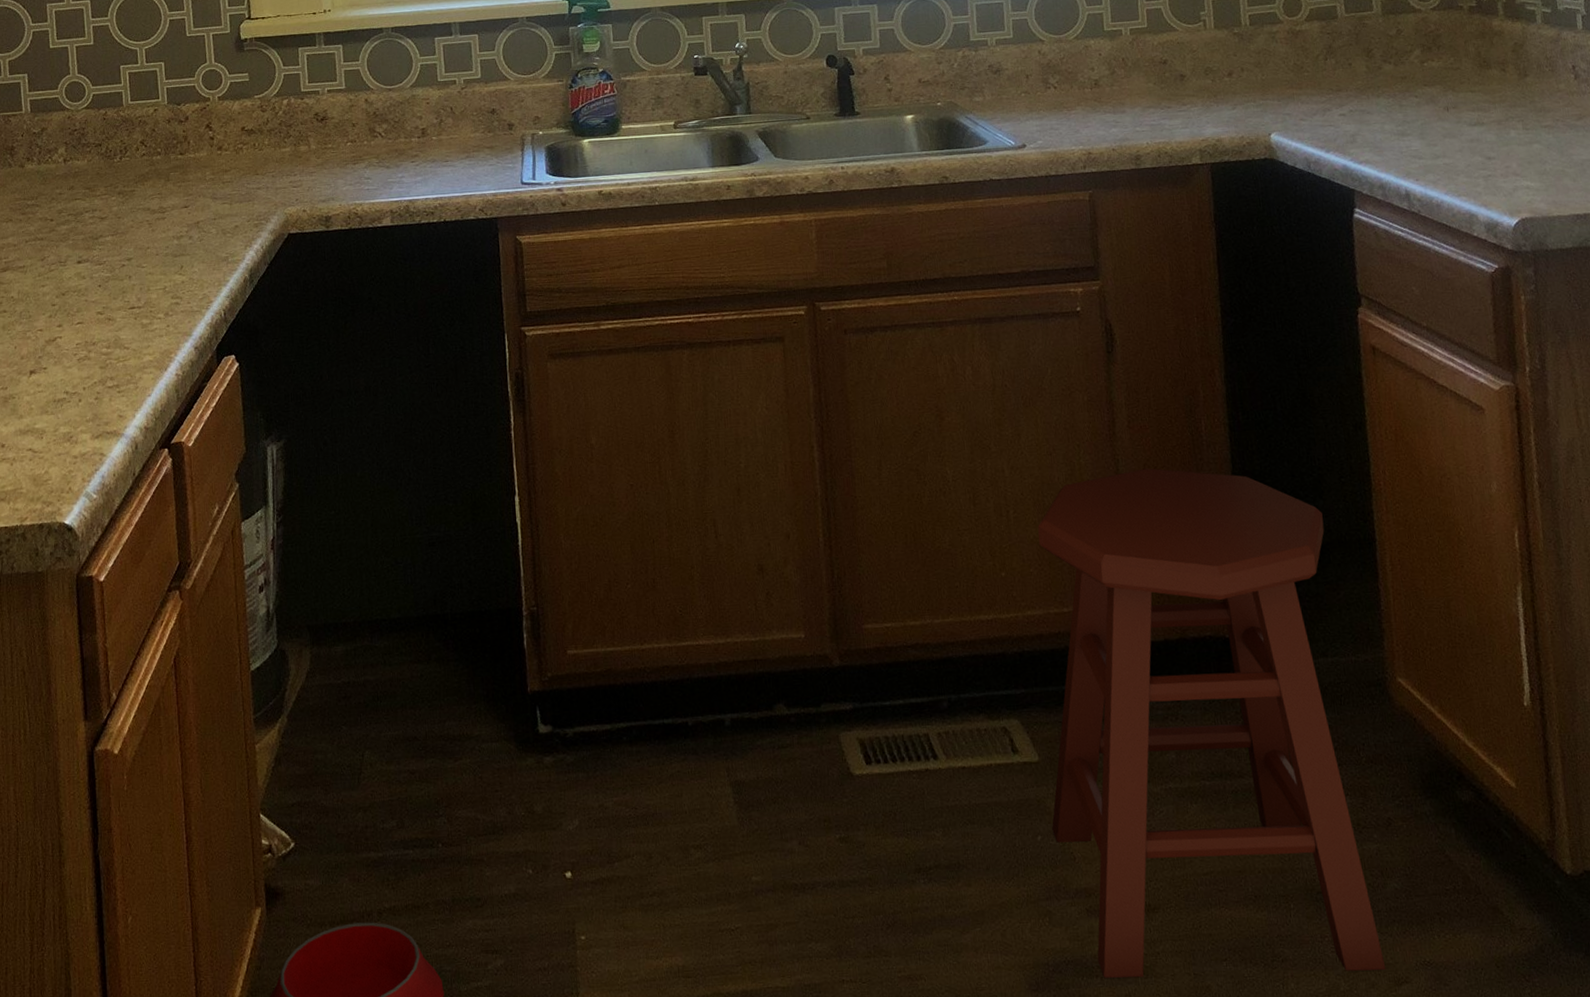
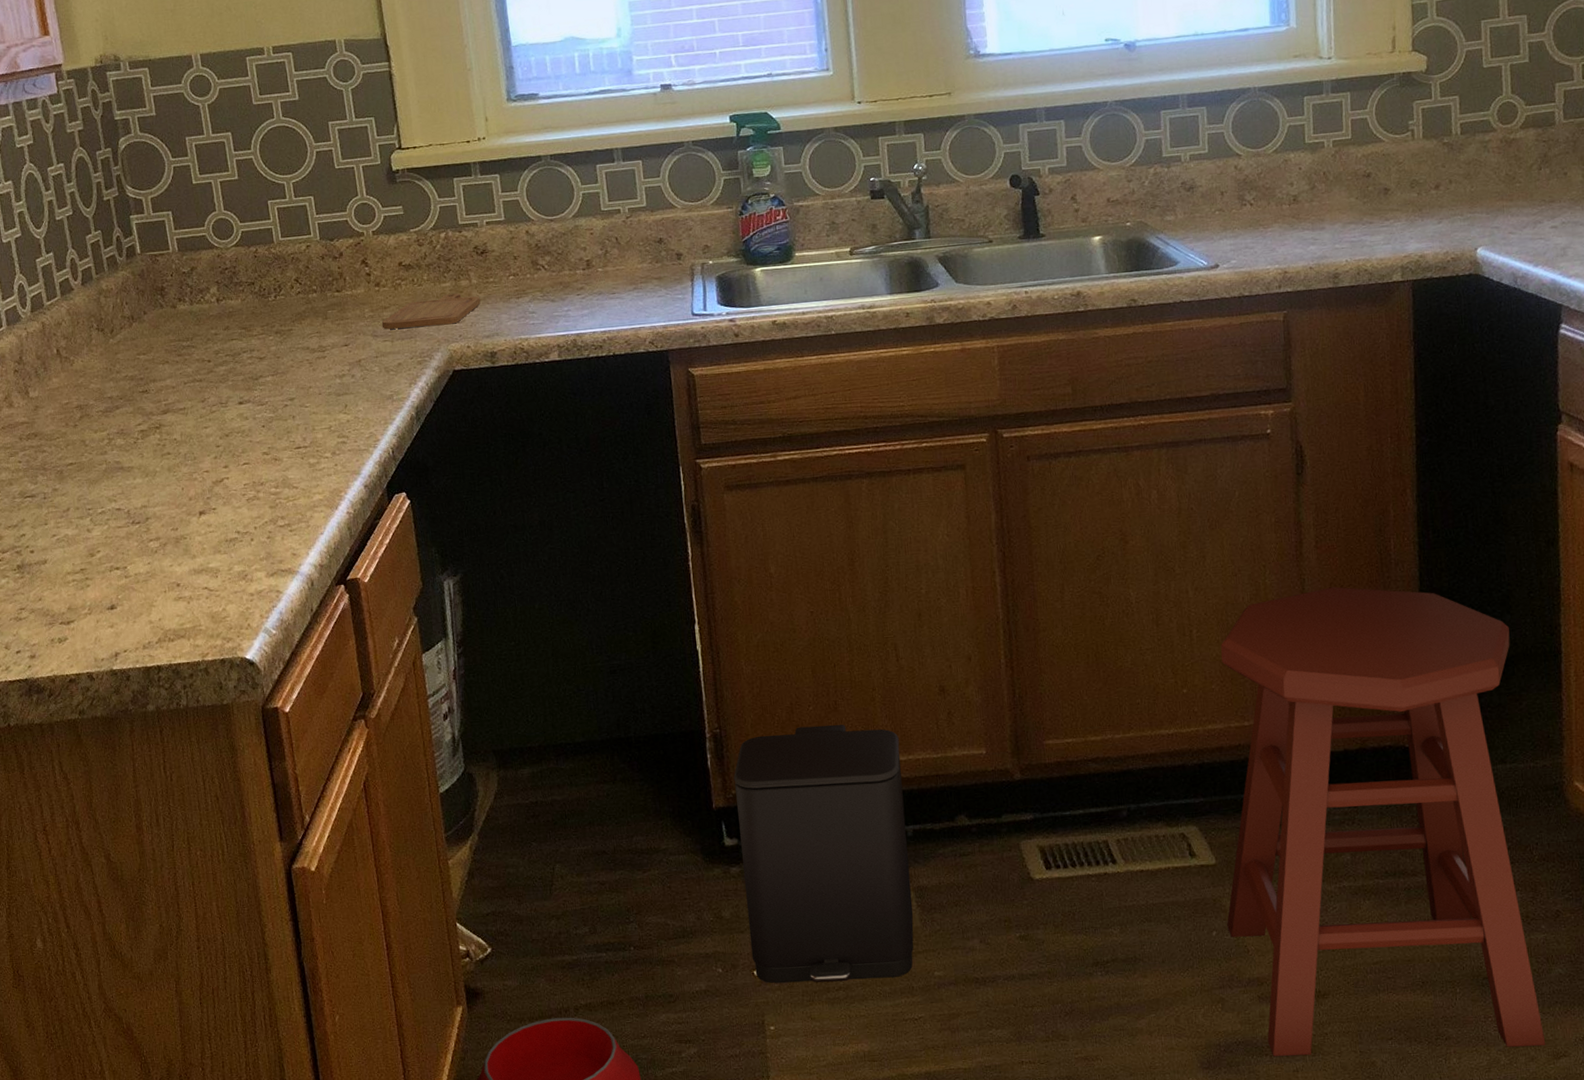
chopping board: none [222,158,318,192] -> present [382,293,481,330]
pedal bin: none [549,603,731,887] -> present [733,724,914,983]

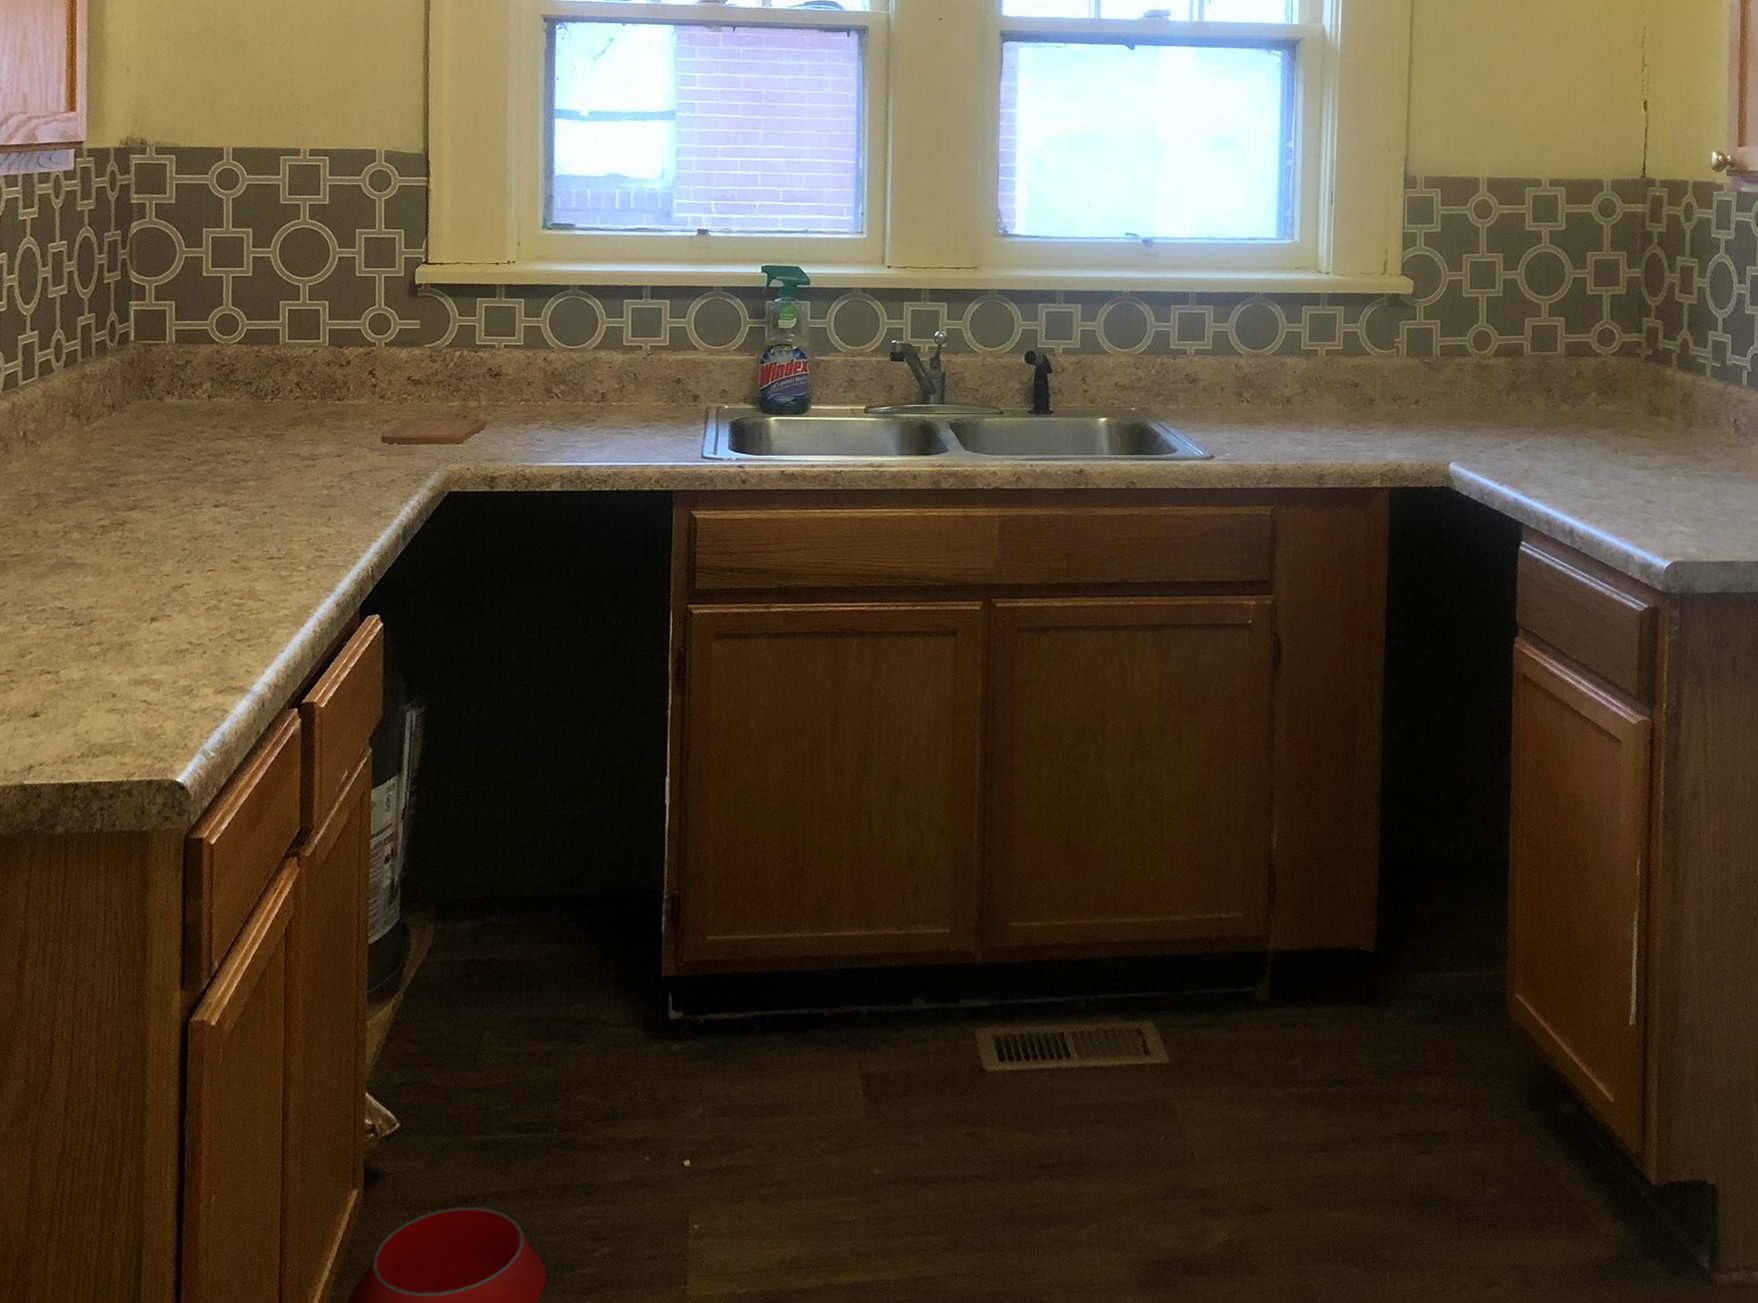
pedal bin: present [733,724,914,983] -> none [683,892,863,1177]
stool: present [1221,586,1546,1057] -> none [1176,781,1478,1276]

